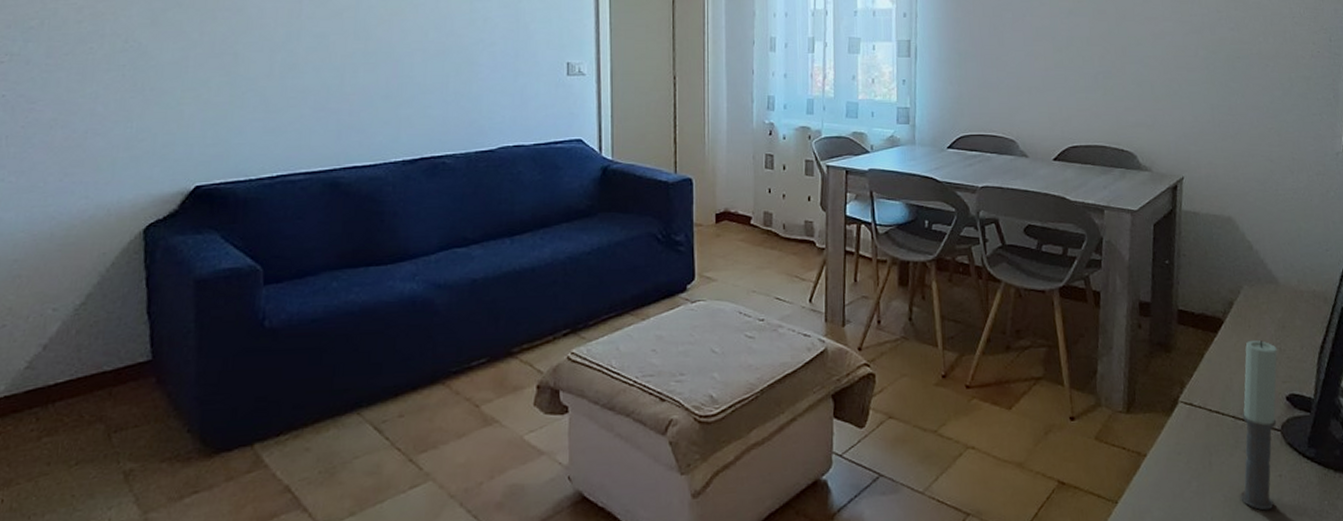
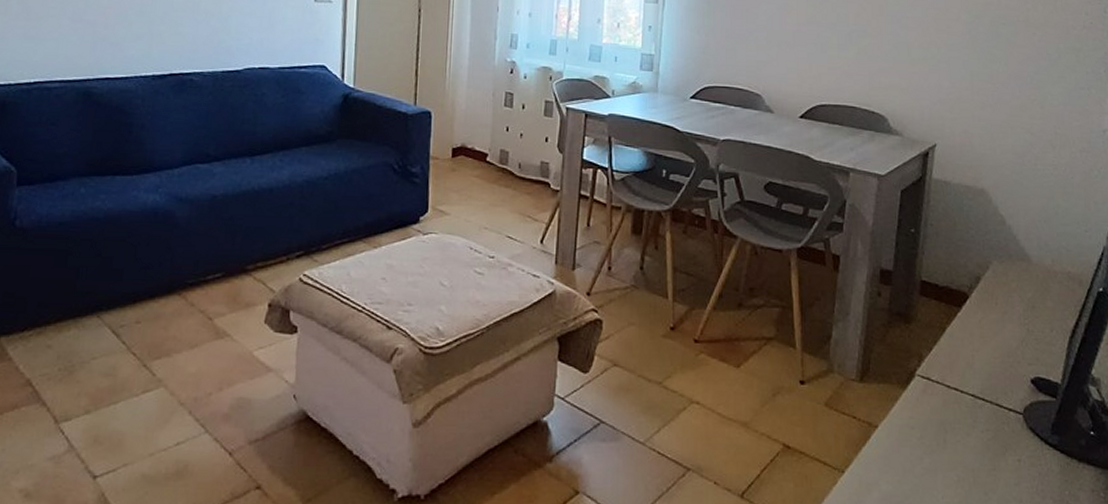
candle: present [1240,340,1278,511] -> none [975,318,1025,495]

